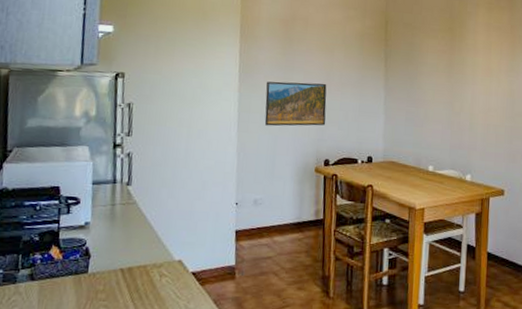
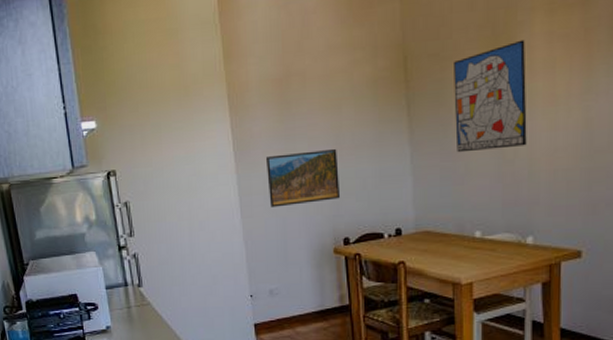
wall art: none [419,25,472,103] -> present [454,39,527,153]

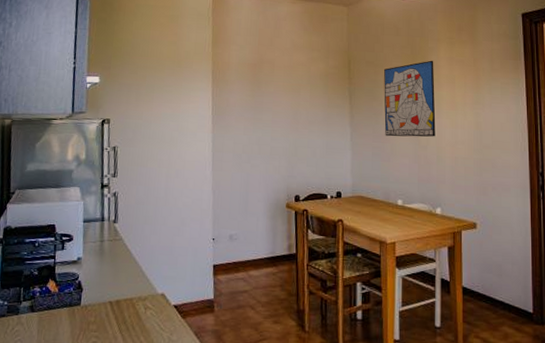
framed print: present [266,148,341,208] -> none [237,122,295,165]

